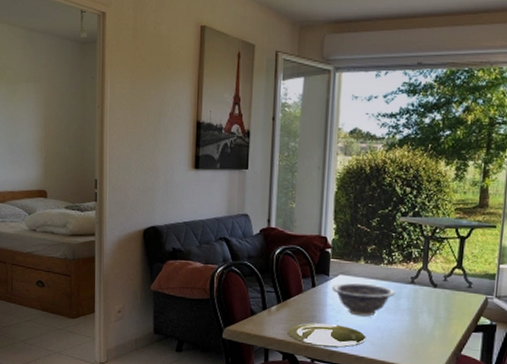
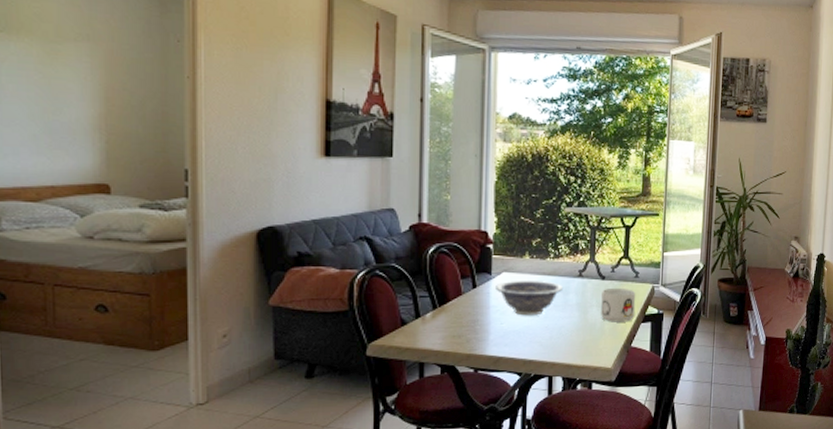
plate: present [287,323,366,348] -> none [445,327,534,353]
mug: none [431,296,468,330] -> present [601,287,636,322]

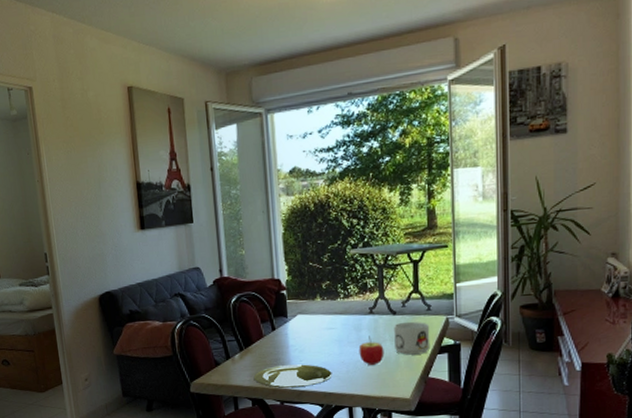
plate: none [445,327,534,353] -> present [253,364,332,388]
decorative bowl: present [496,280,563,316] -> none [292,319,355,353]
apple: none [564,300,590,331] -> present [359,336,385,365]

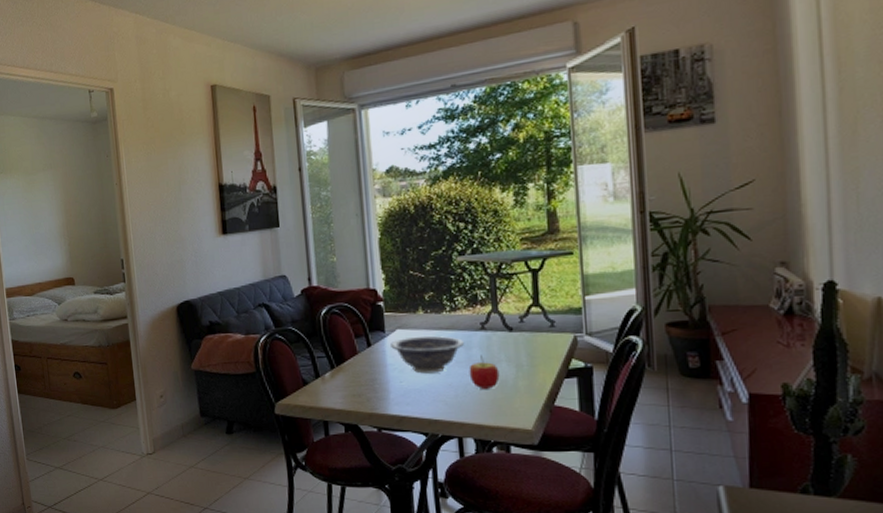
plate: present [253,364,332,388] -> none [346,386,438,412]
decorative bowl: none [292,319,355,353] -> present [391,335,464,374]
mug: present [394,321,431,355] -> none [510,339,556,379]

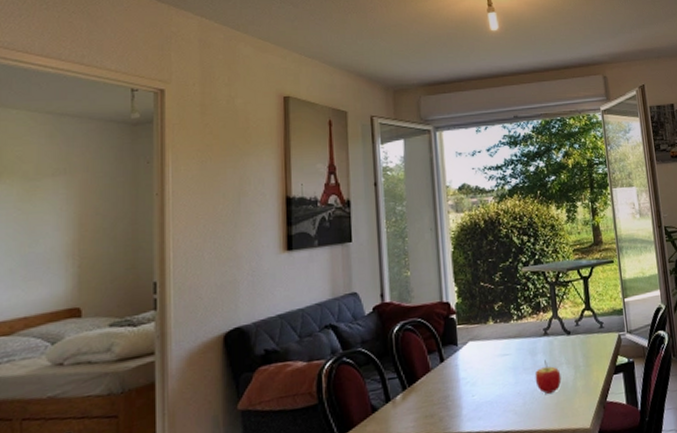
decorative bowl: present [391,335,464,374] -> none [463,344,530,385]

